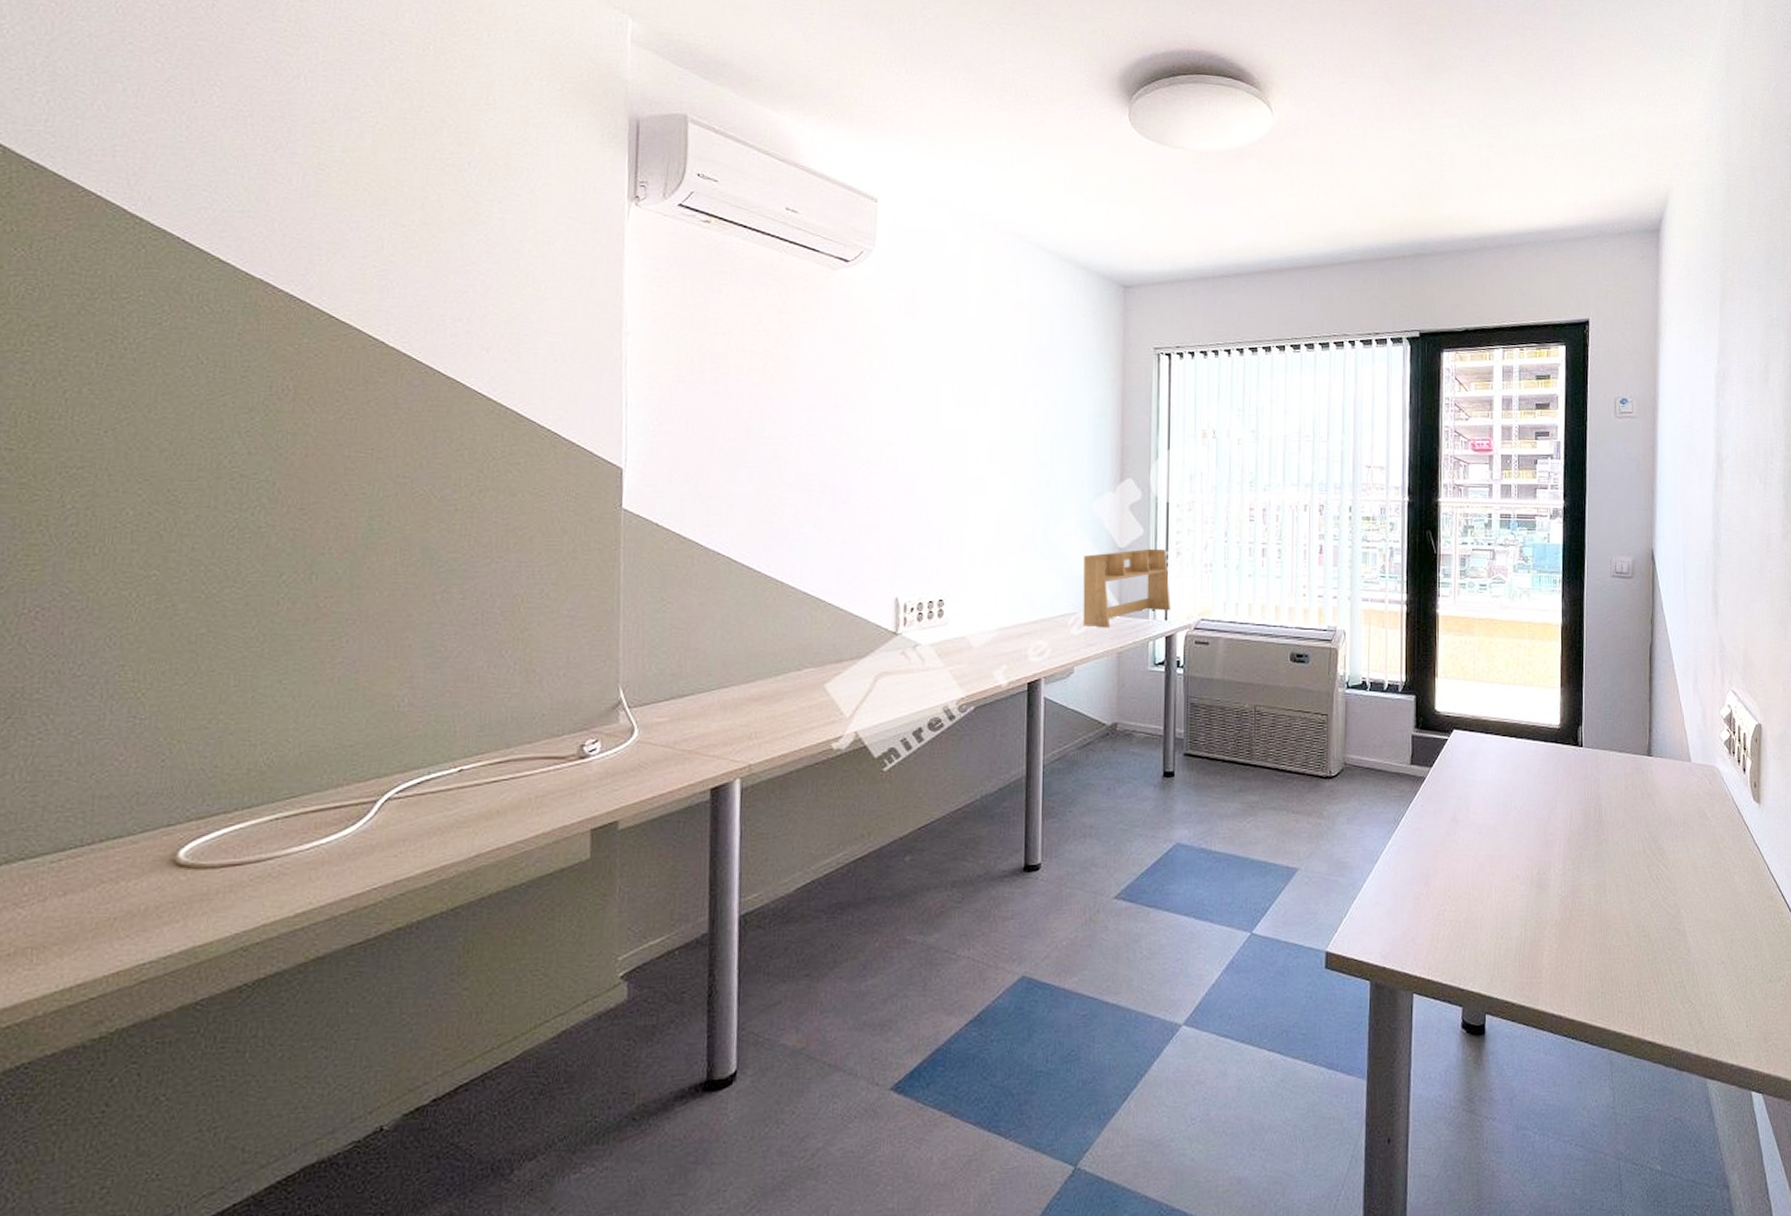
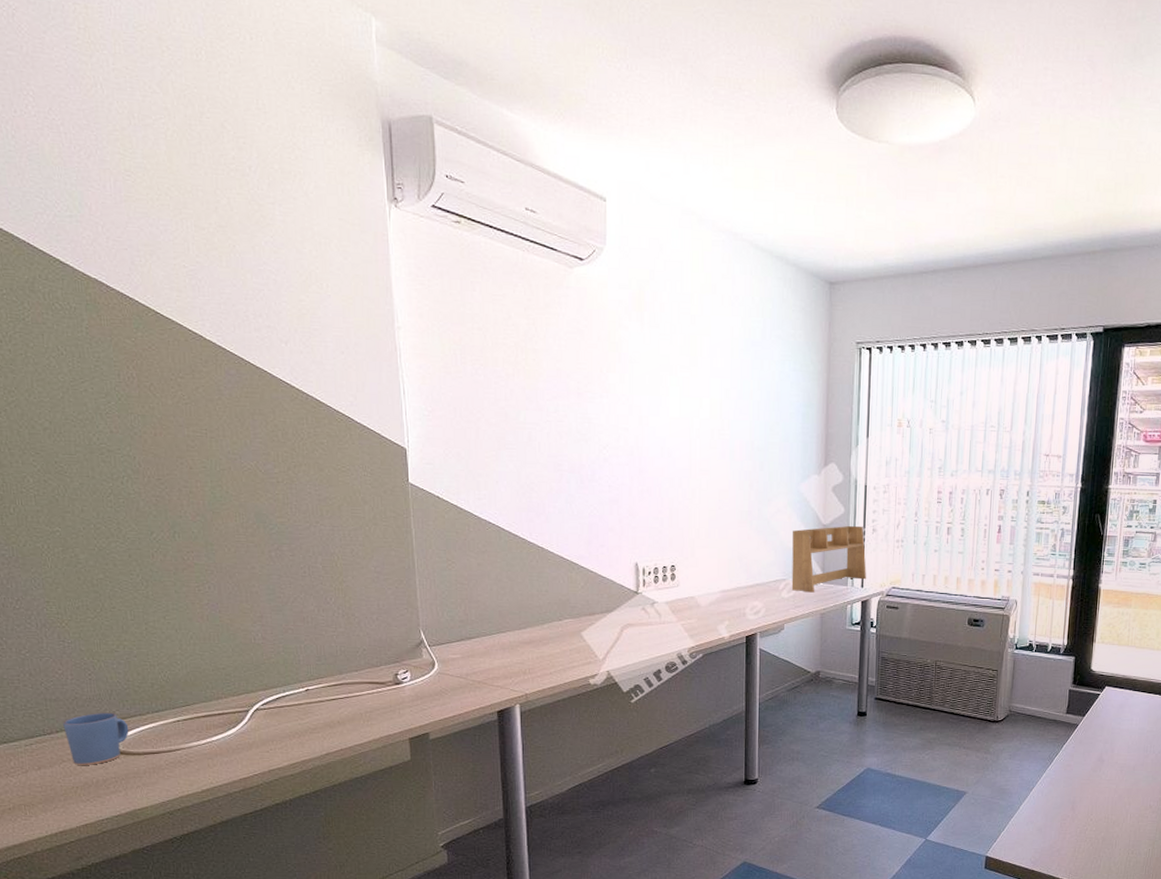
mug: none [111,810,206,887] -> present [63,712,129,765]

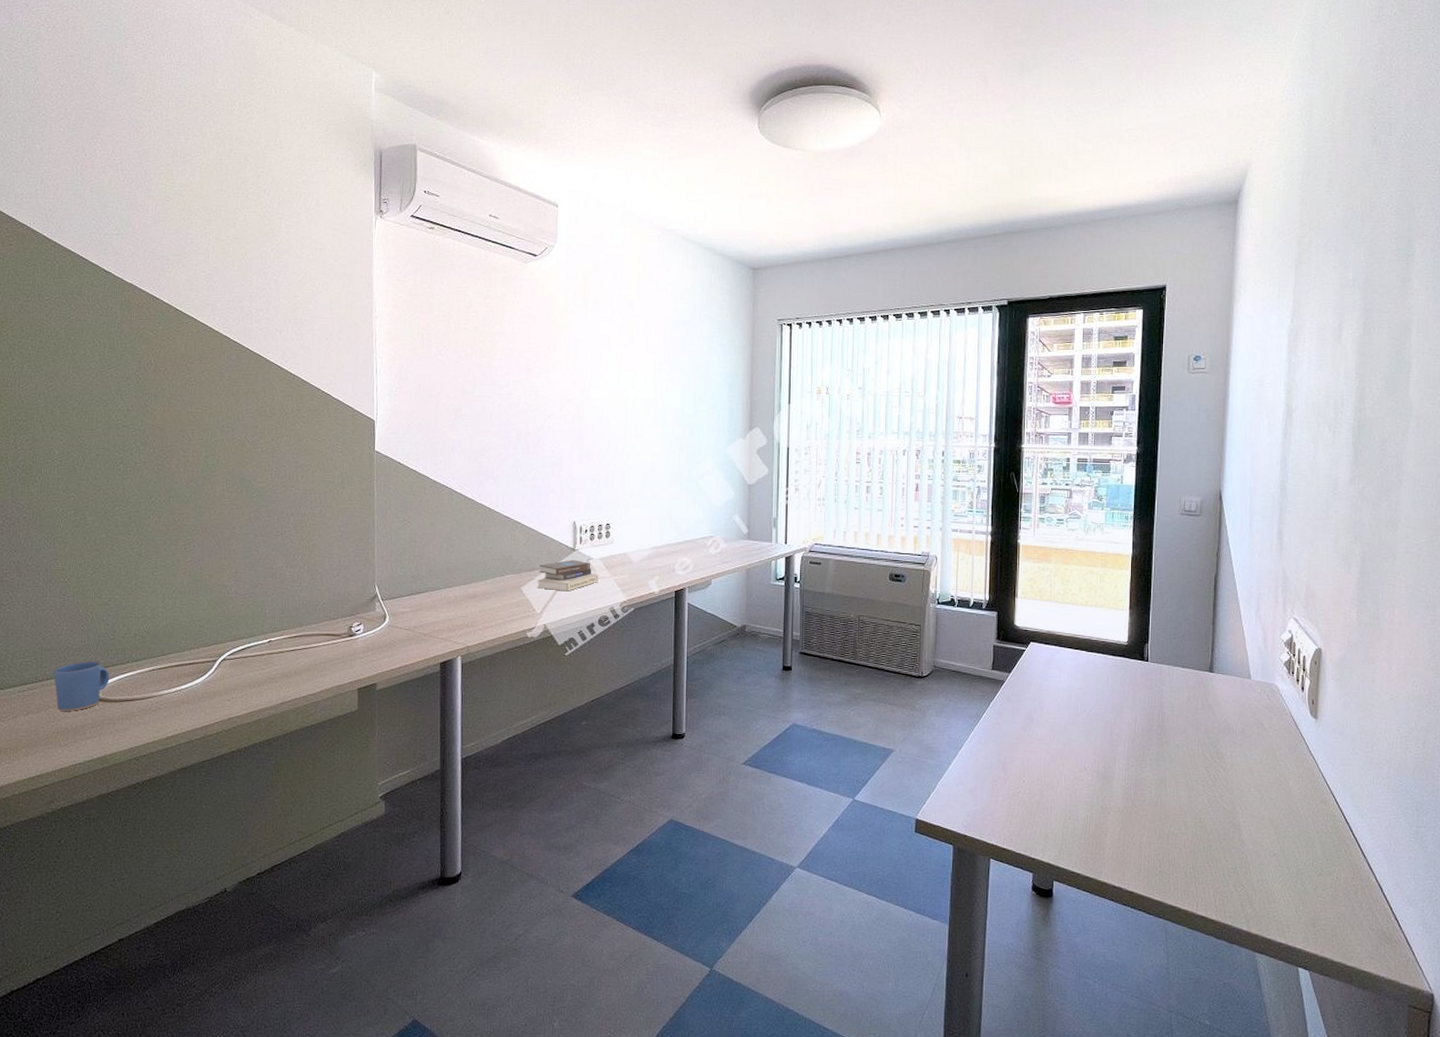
books: none [598,603,664,637] -> present [537,559,599,592]
desk organizer: present [791,525,867,593] -> none [718,485,791,549]

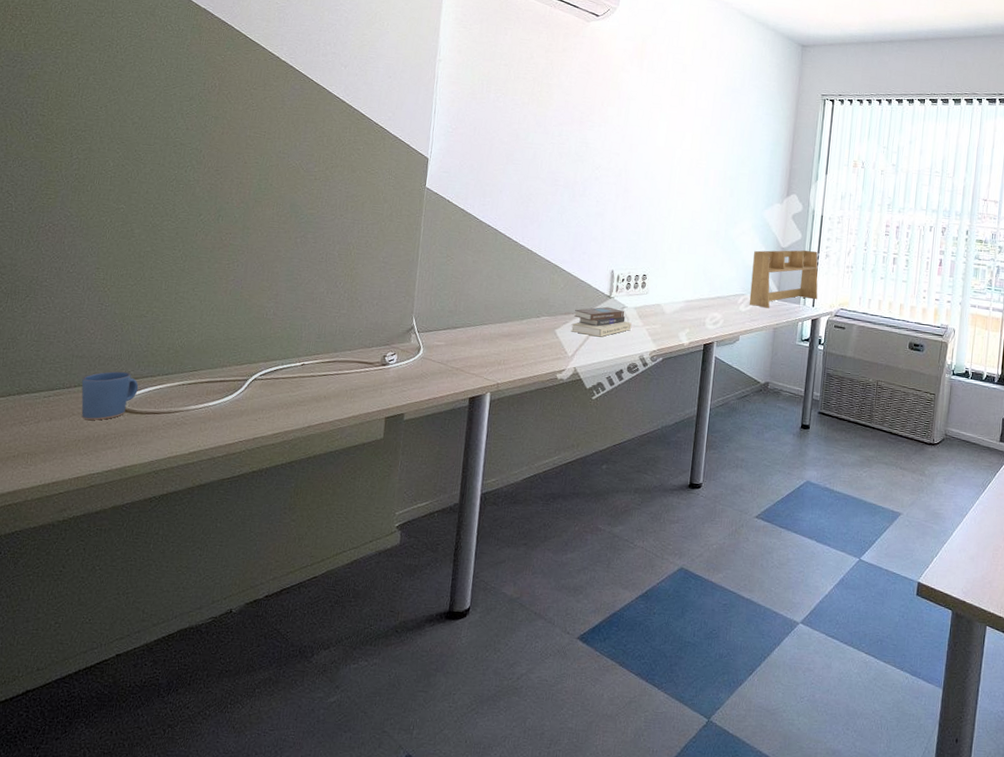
desk organizer: none [718,485,791,549] -> present [749,250,818,308]

